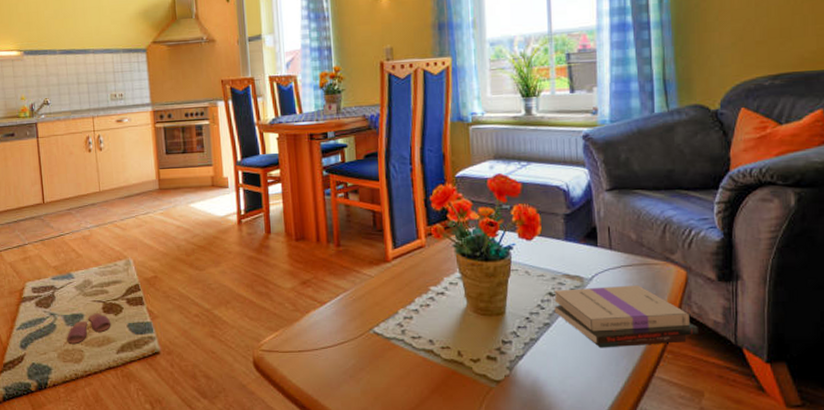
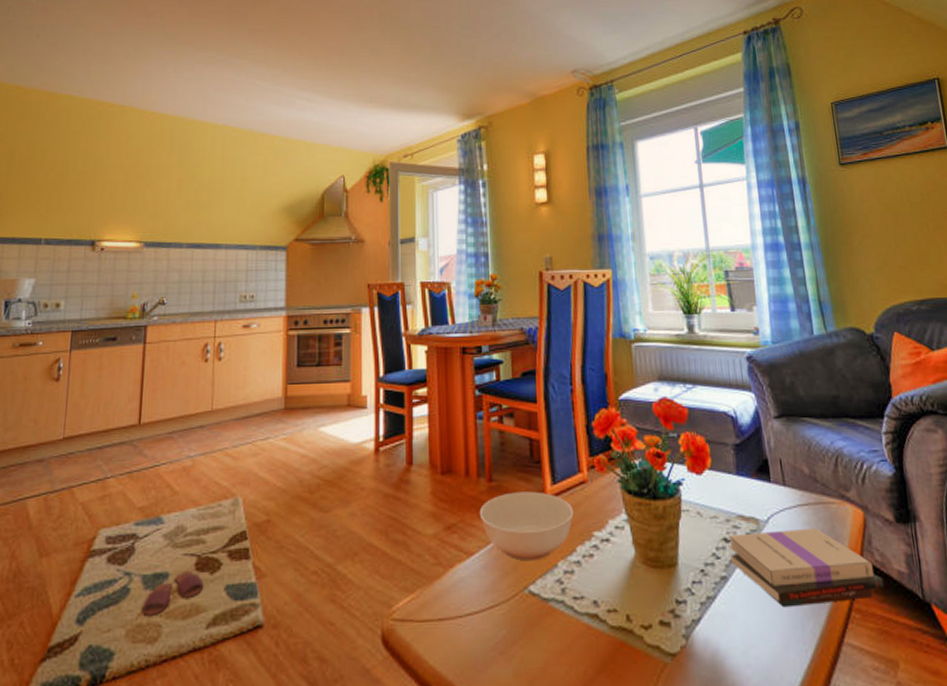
bowl: none [329,254,413,309] -> present [479,491,574,561]

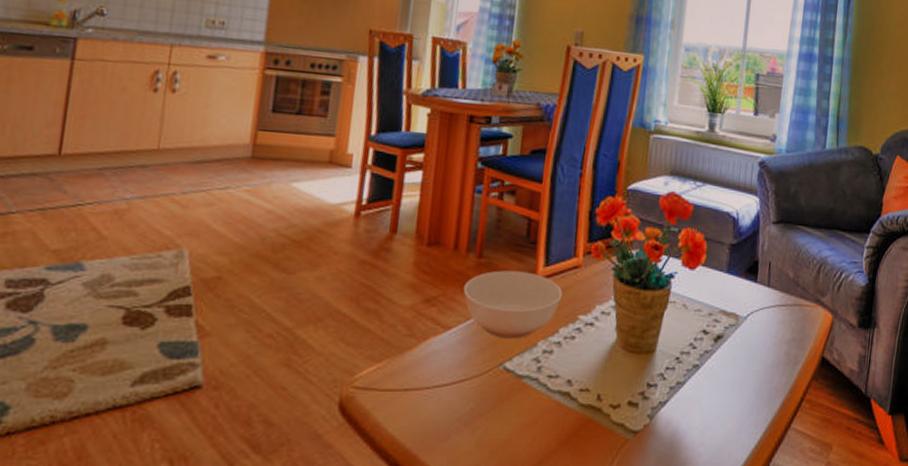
slippers: present [142,571,204,616] -> none [49,324,132,369]
books: present [728,527,884,608] -> none [705,326,836,396]

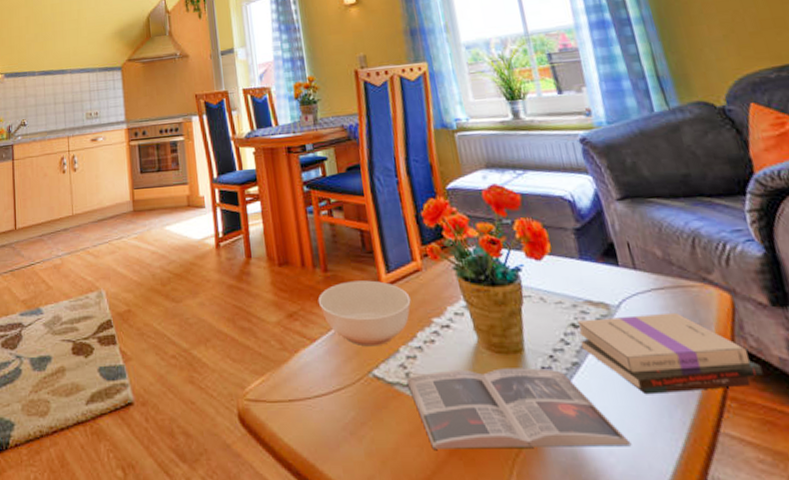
magazine: none [536,366,721,440] -> present [406,367,632,449]
books: none [705,326,836,396] -> present [577,312,763,395]

